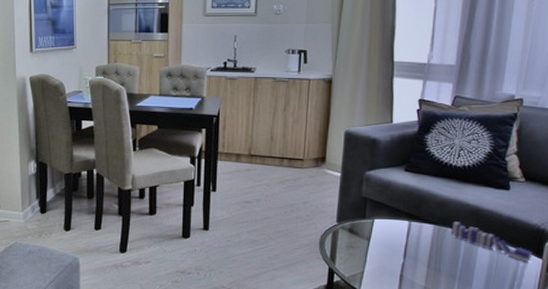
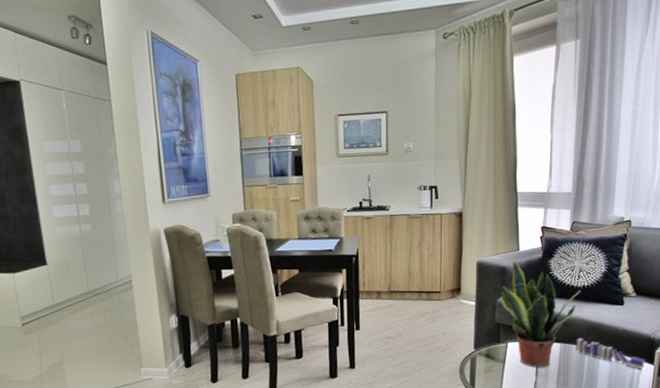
potted plant: none [369,133,461,250] -> present [501,261,581,368]

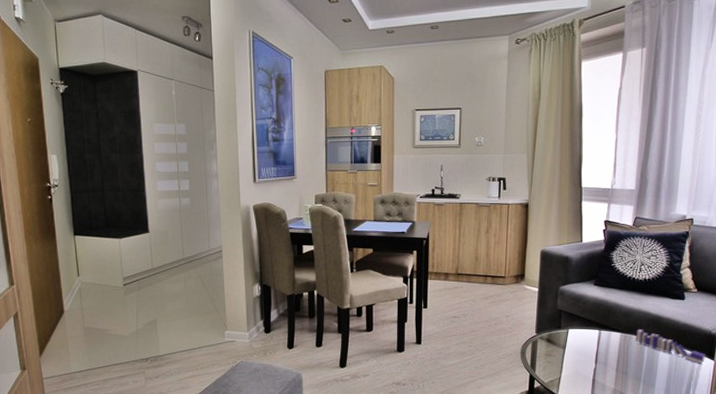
potted plant: present [501,261,581,368] -> none [563,251,642,356]

